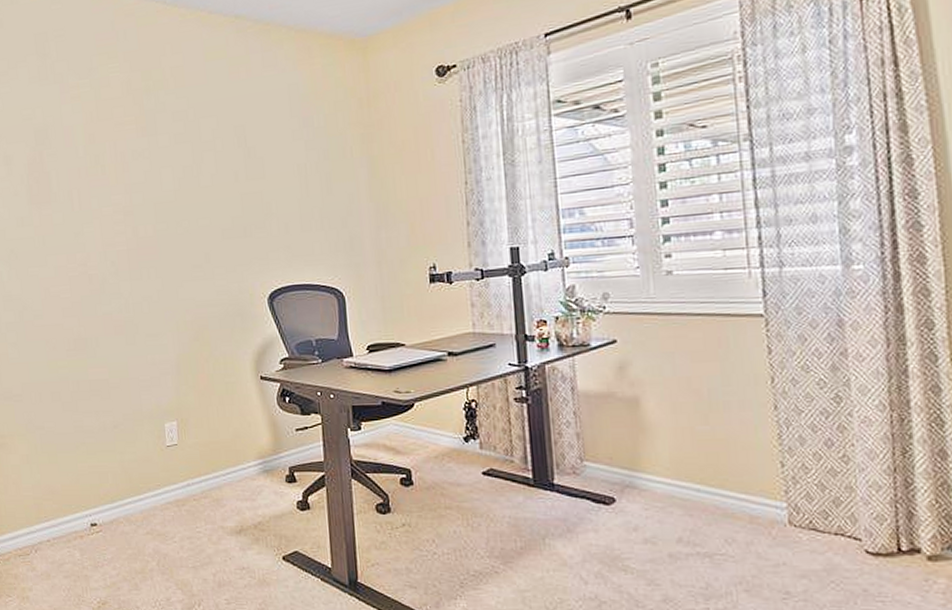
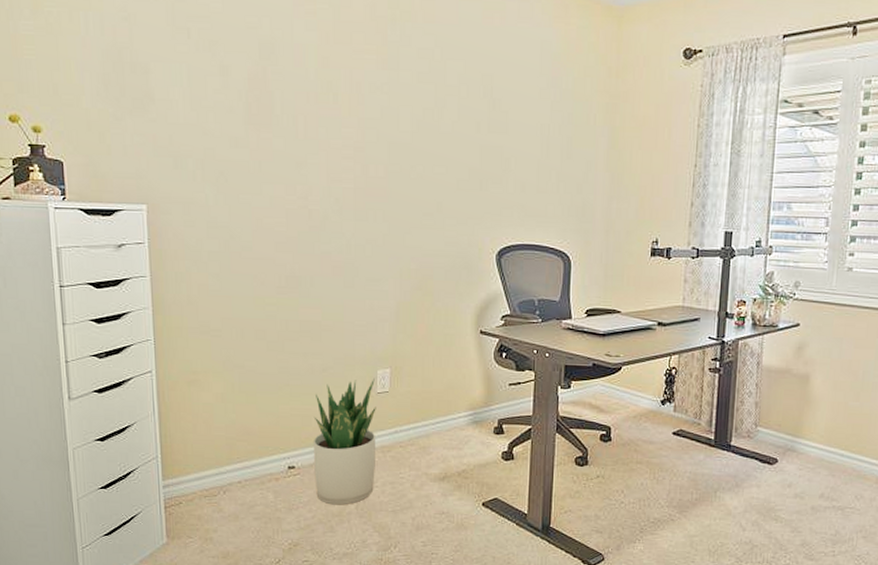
planter: none [110,431,173,562] -> present [313,378,376,505]

